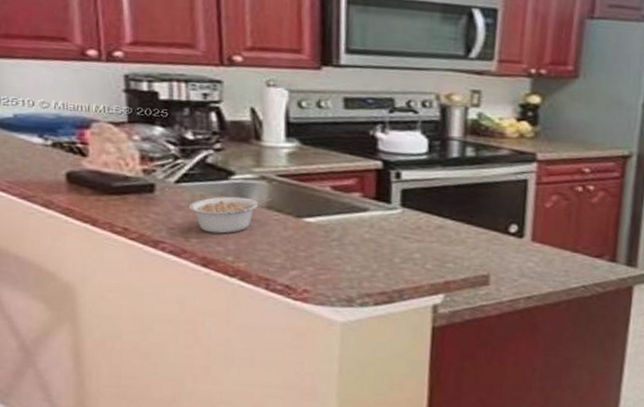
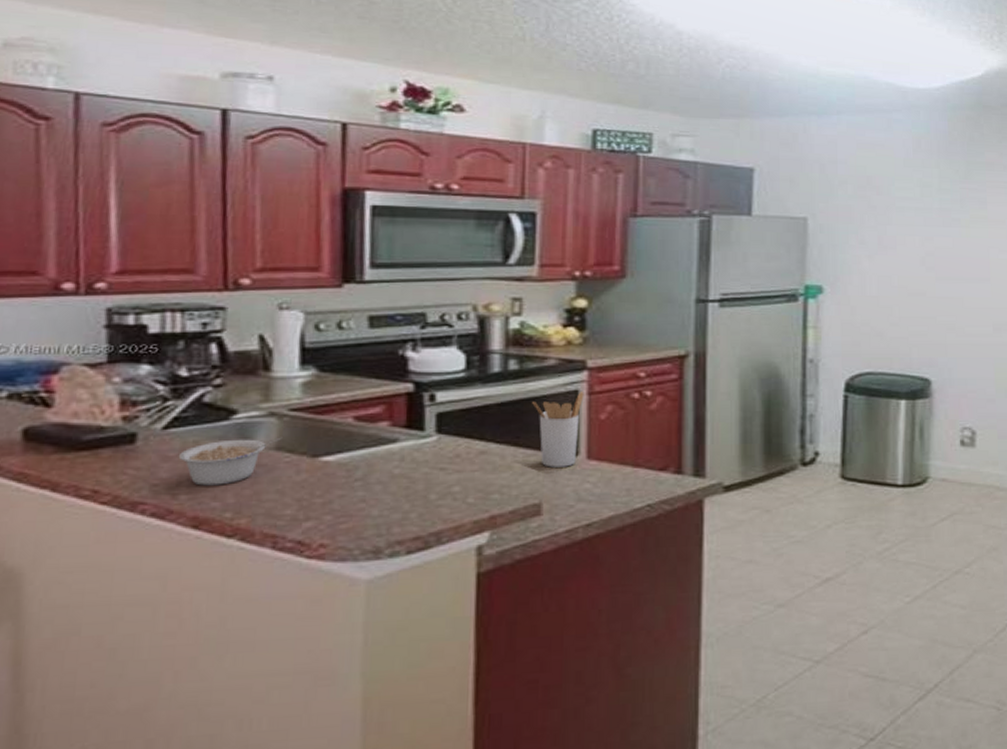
utensil holder: none [485,181,533,247] -> present [532,392,584,468]

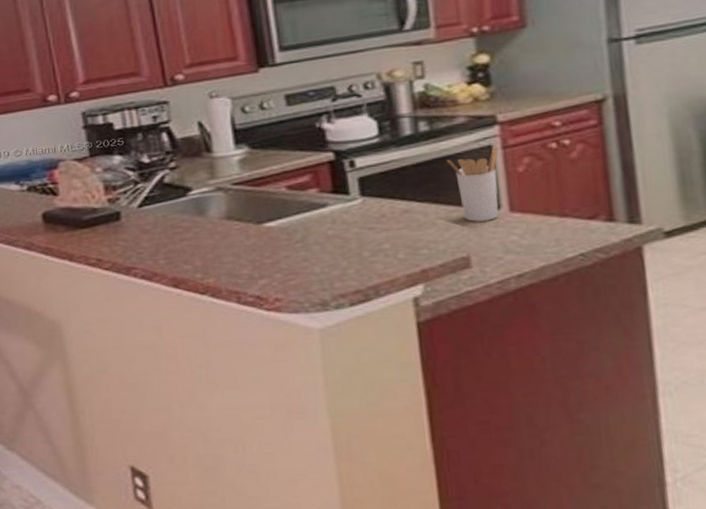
legume: present [178,437,282,486] -> none [153,208,231,252]

